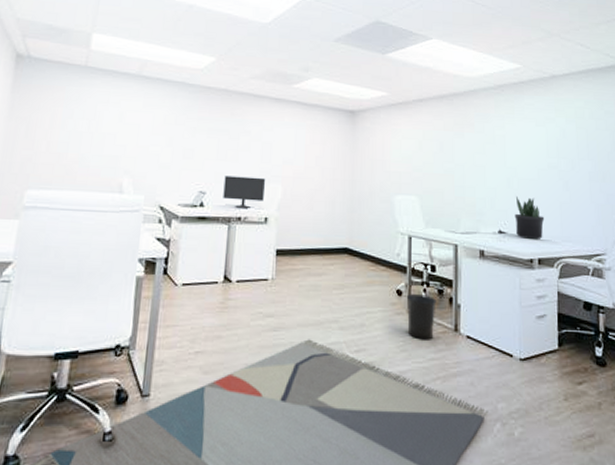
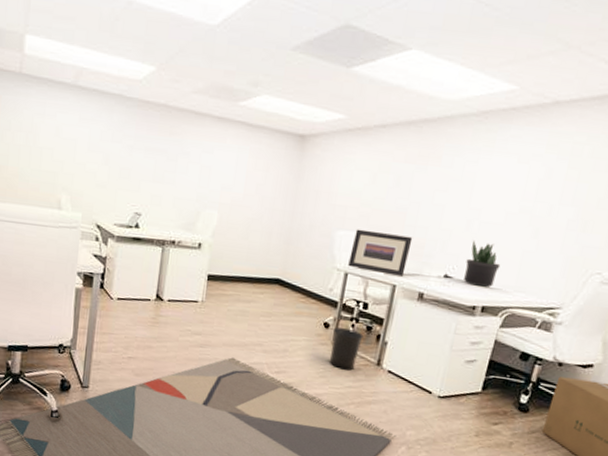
computer monitor: present [223,175,266,209] -> none [158,198,203,234]
picture frame: none [410,193,464,236] -> present [348,229,413,276]

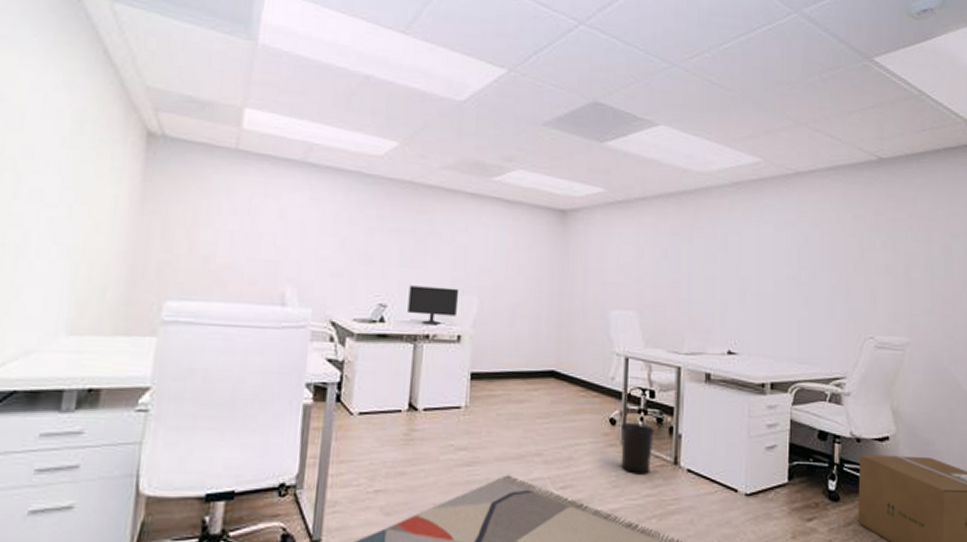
computer monitor: none [158,198,203,234] -> present [407,285,460,326]
picture frame: present [348,229,413,276] -> none [627,307,690,357]
planter: present [464,241,501,287] -> none [746,312,780,361]

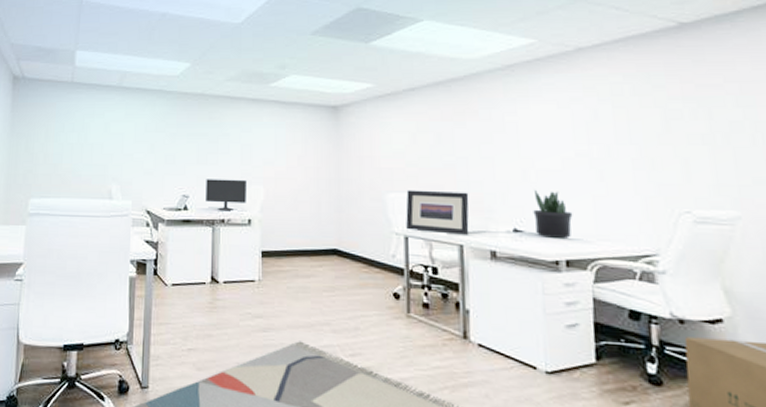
waste bin: present [620,423,655,475] -> none [404,298,441,347]
picture frame: none [627,307,690,357] -> present [406,190,469,235]
planter: none [746,312,780,361] -> present [533,190,573,238]

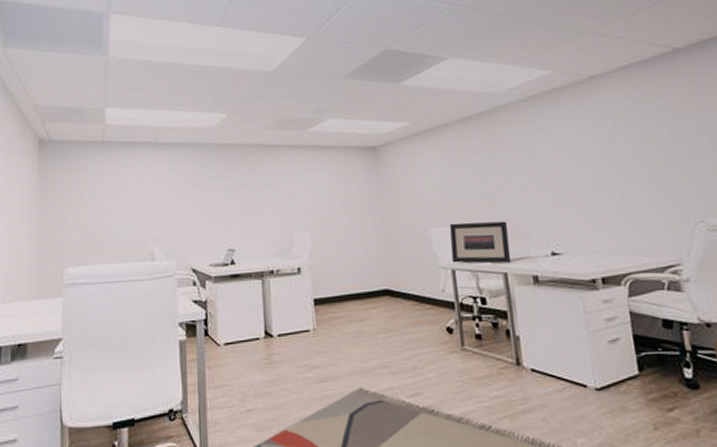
computer monitor: present [206,179,248,212] -> none [251,227,294,263]
planter: present [533,190,573,238] -> none [567,212,604,258]

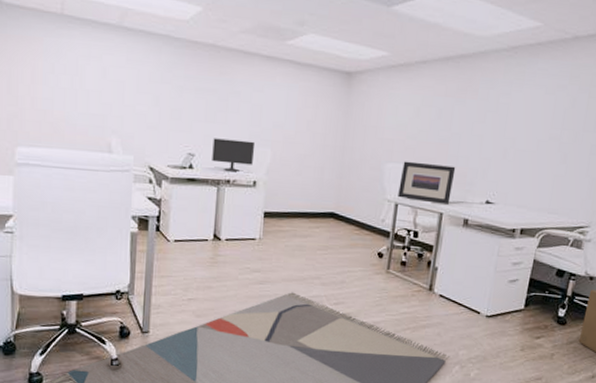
computer monitor: none [251,227,294,263] -> present [212,138,256,173]

